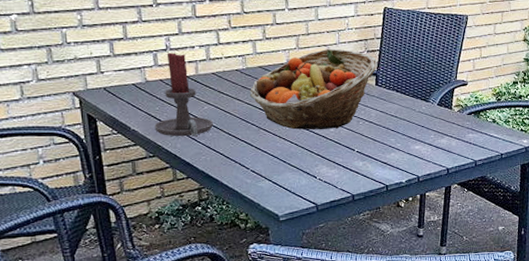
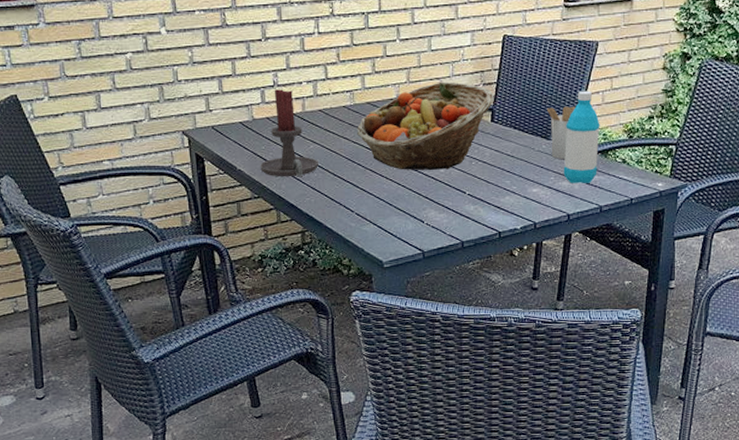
utensil holder: none [424,72,450,120] -> present [546,106,576,160]
water bottle: none [441,58,472,141] -> present [563,91,600,183]

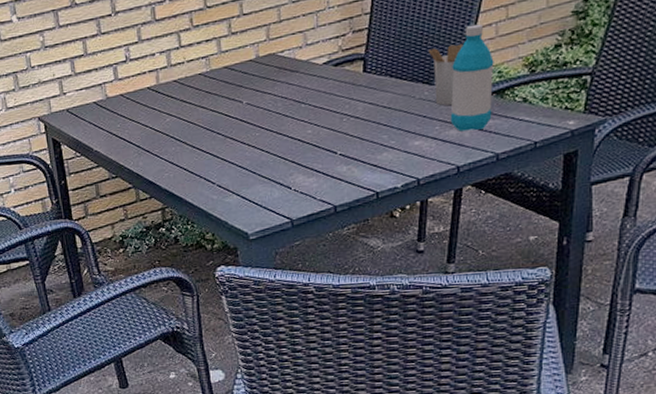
candle holder: present [260,89,319,177] -> none [116,63,177,155]
fruit basket: present [357,81,494,171] -> none [215,33,366,135]

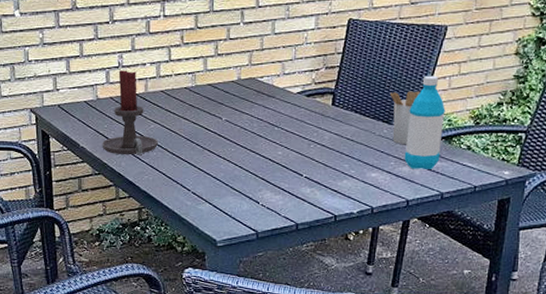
candle holder: none [116,63,177,155] -> present [102,70,159,155]

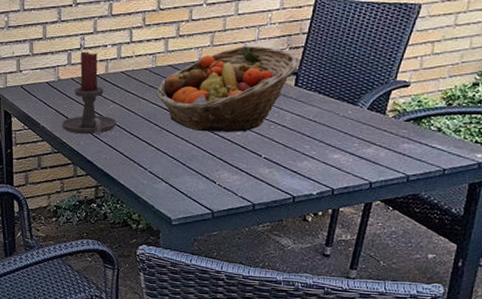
fruit basket: none [197,64,336,153] -> present [156,45,301,133]
utensil holder: present [389,91,420,145] -> none [356,71,389,127]
water bottle: present [404,75,446,169] -> none [369,55,416,151]

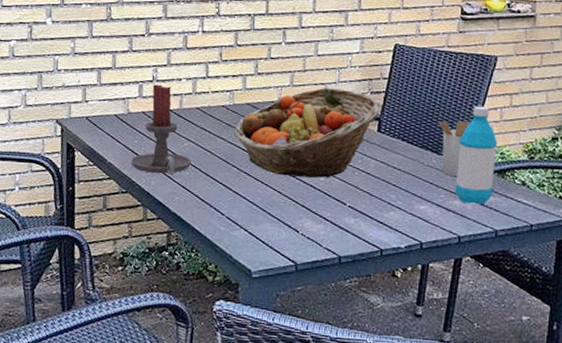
utensil holder: none [356,71,389,127] -> present [438,121,471,177]
water bottle: none [369,55,416,151] -> present [455,106,498,204]

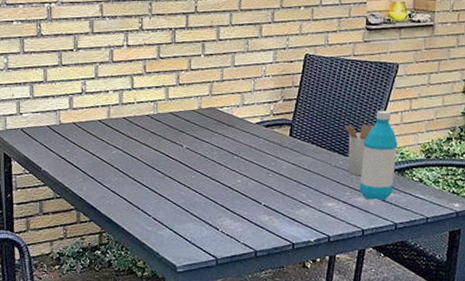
candle holder: present [131,84,193,174] -> none [64,96,121,180]
fruit basket: present [234,87,382,179] -> none [158,96,294,181]

